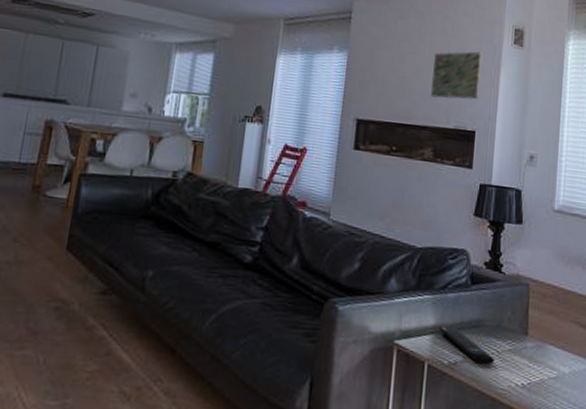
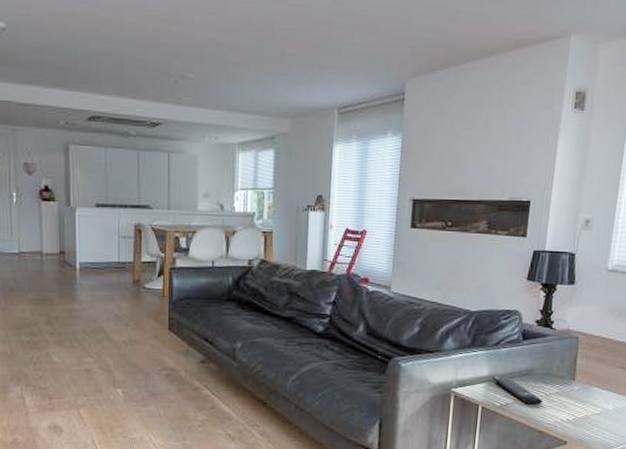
wall art: present [431,51,482,100] -> none [486,120,539,172]

